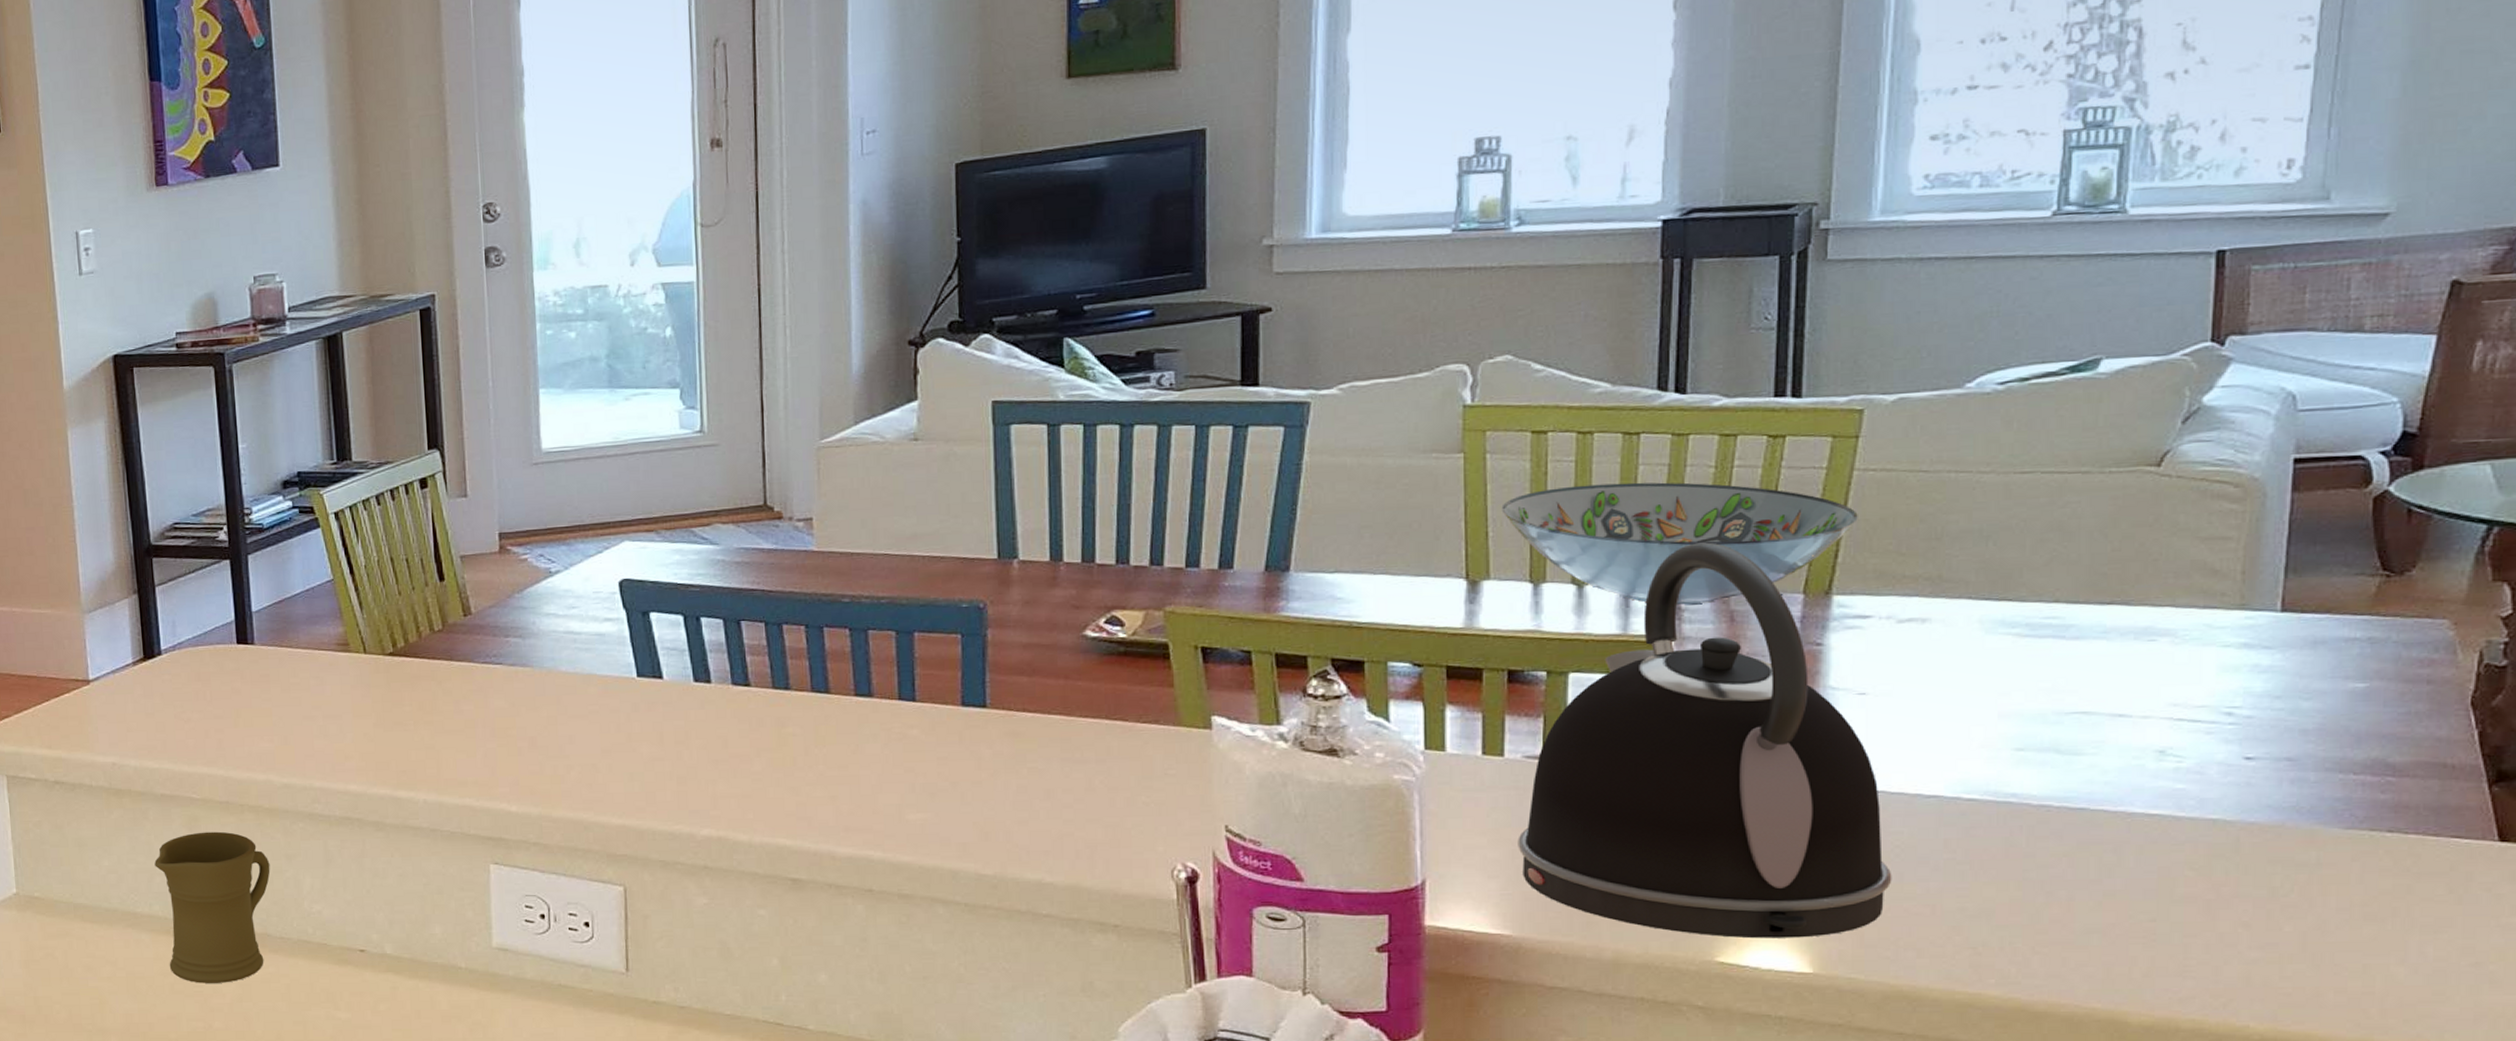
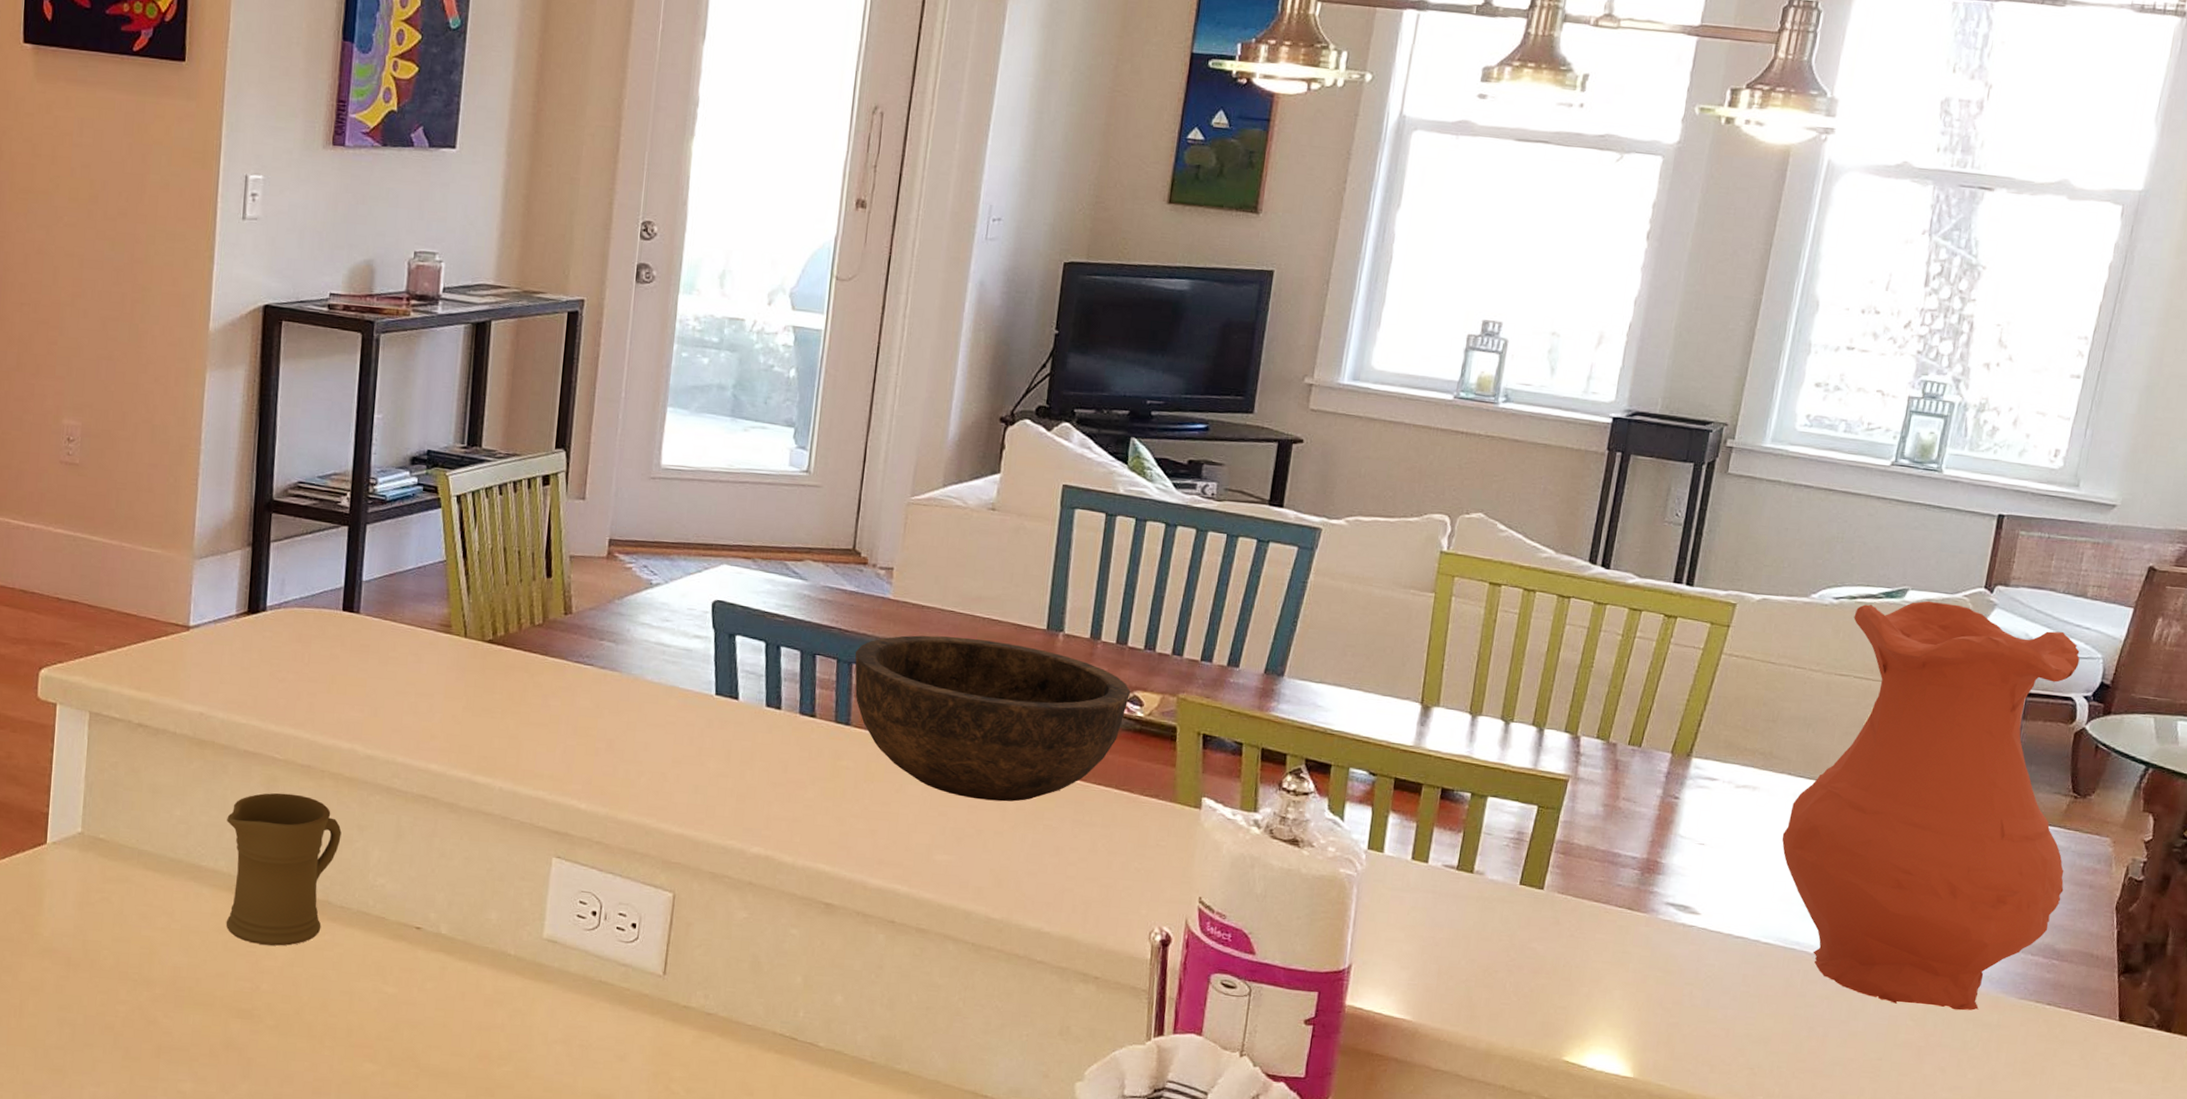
bowl: none [783,579,1107,750] -> present [855,635,1130,802]
decorative bowl: present [1501,482,1858,604] -> none [1457,634,1720,751]
kettle: present [1518,542,1892,939] -> none [1427,698,1703,1047]
vase: none [1971,366,2389,852] -> present [1781,600,2080,1011]

